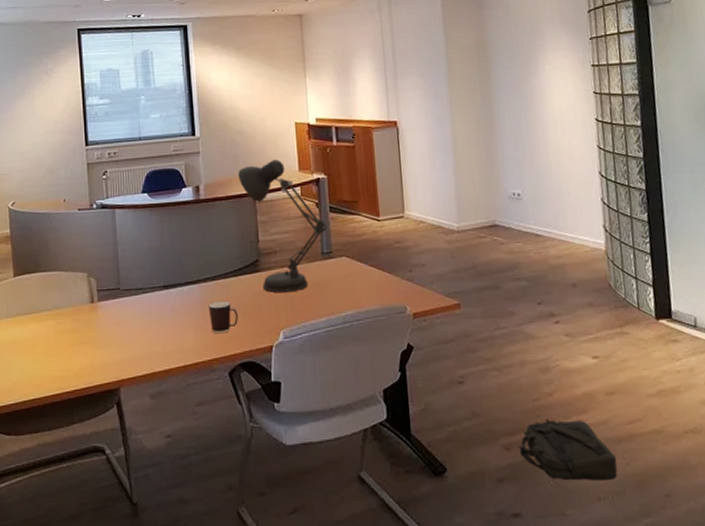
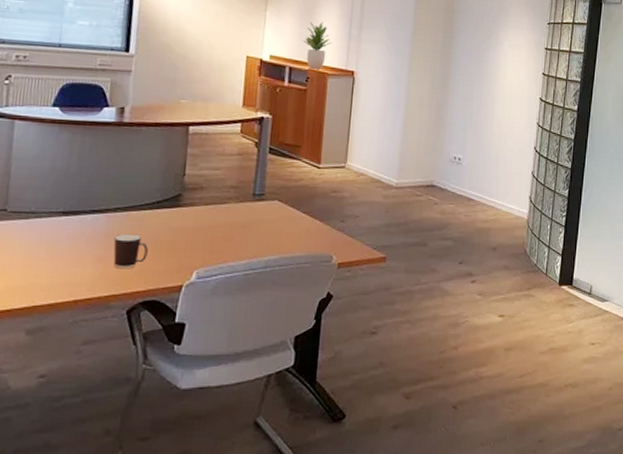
desk lamp: present [238,159,327,293] -> none [173,91,264,232]
potted plant: none [343,78,372,125] -> present [302,21,333,69]
briefcase: present [518,418,618,481] -> none [418,369,504,428]

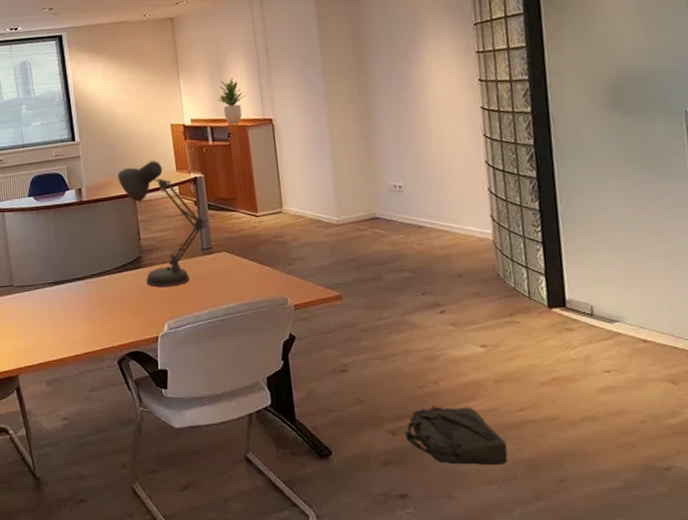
mug: present [113,233,148,269] -> none [95,295,124,326]
desk lamp: none [173,91,264,232] -> present [118,161,206,287]
briefcase: none [418,369,504,428] -> present [404,404,508,465]

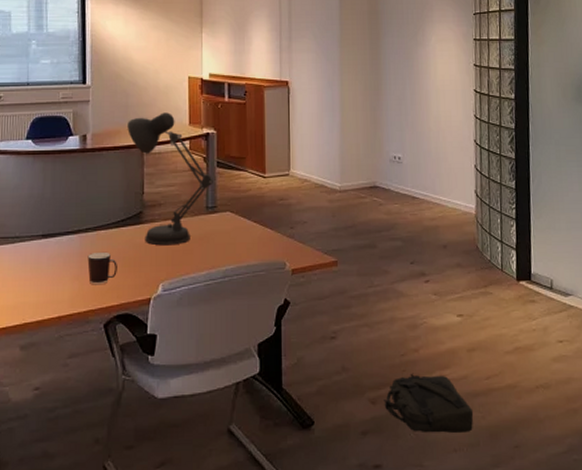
mug: none [95,295,124,326] -> present [87,251,117,285]
potted plant: present [217,77,246,124] -> none [237,37,265,83]

